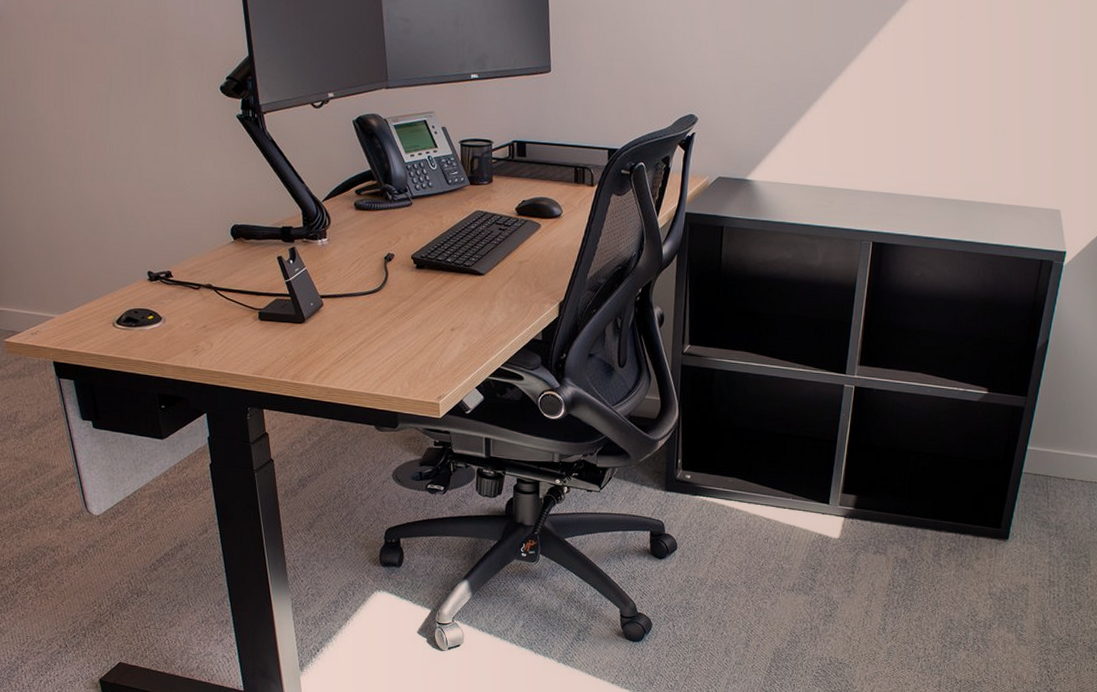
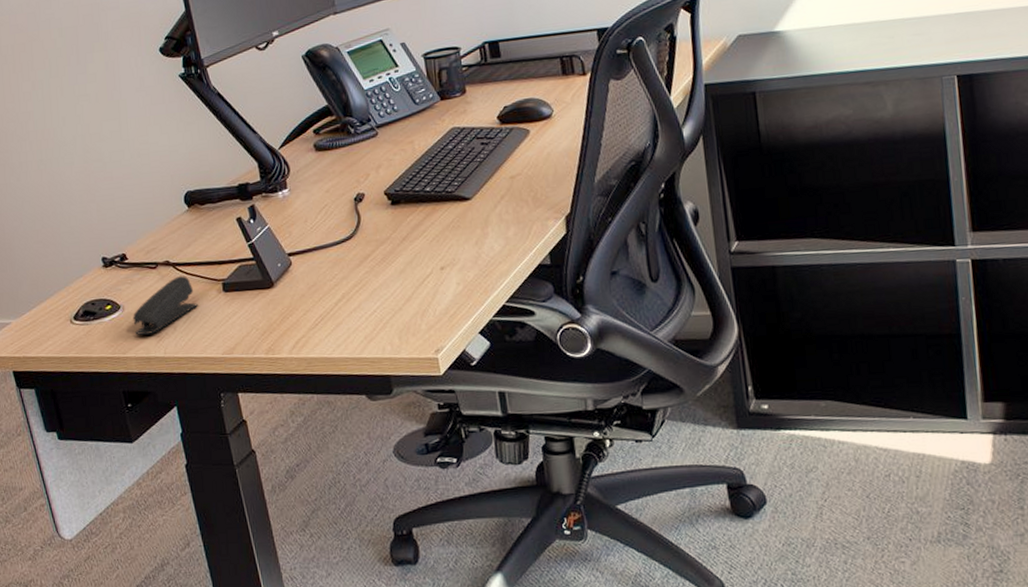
stapler: none [173,300,235,347] -> present [133,276,199,335]

